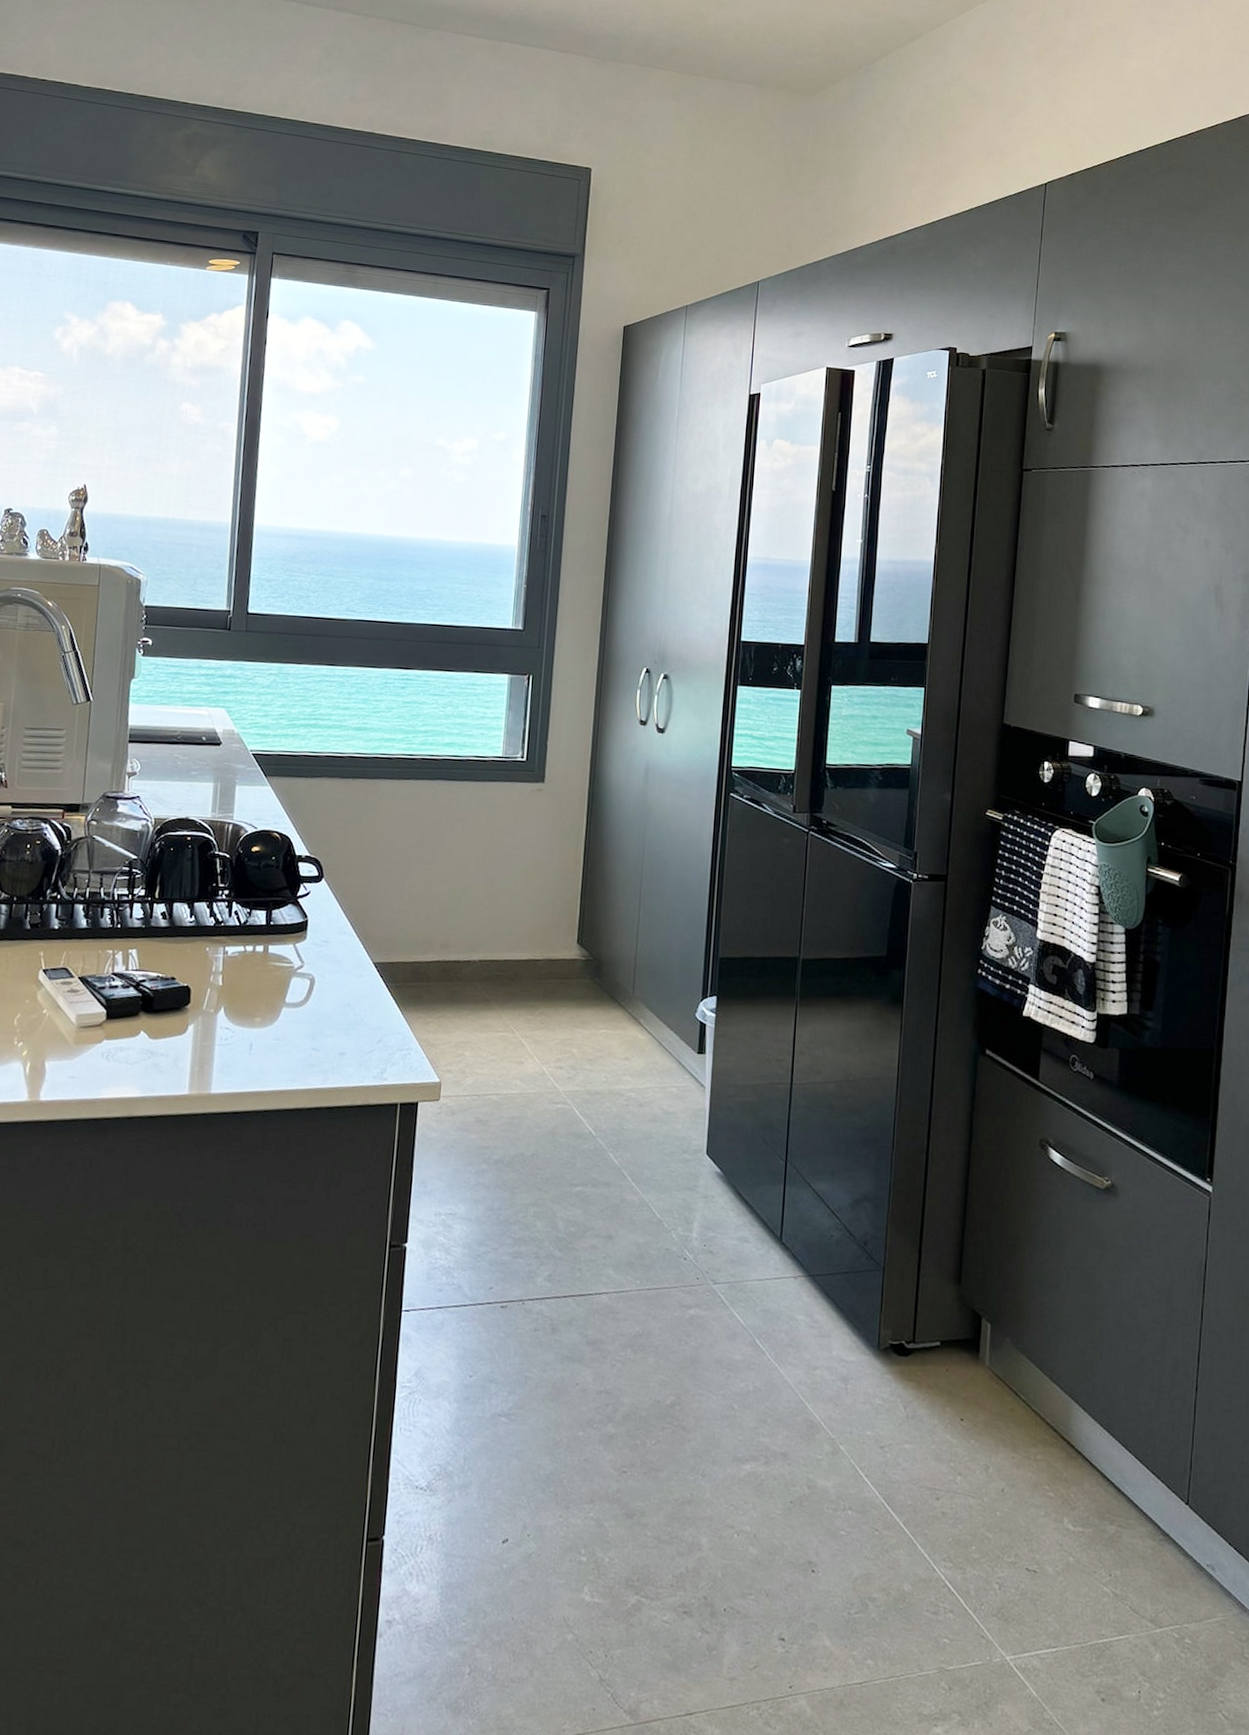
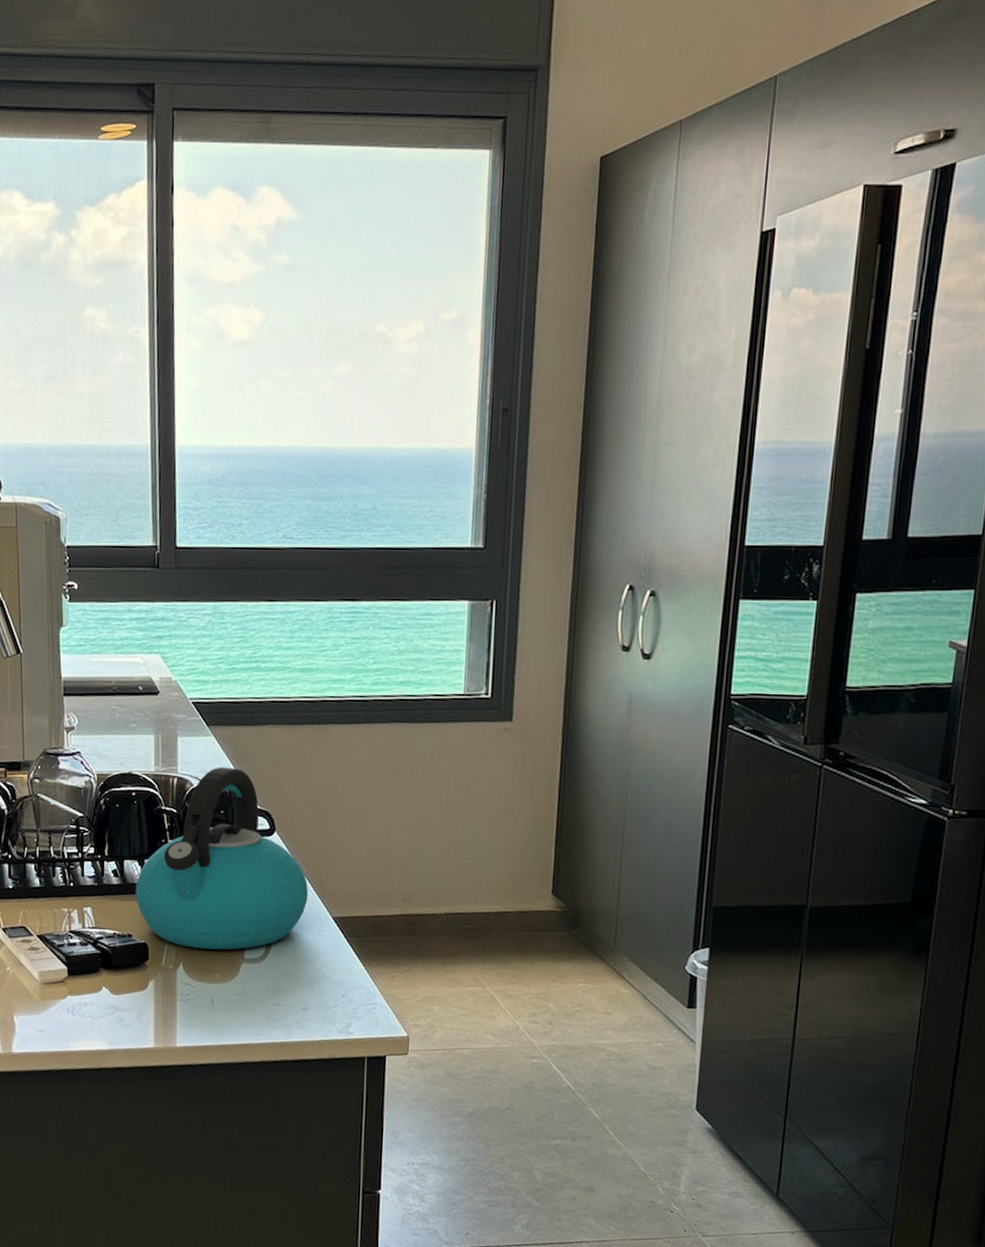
kettle: none [182,815,352,994] -> present [135,766,309,950]

